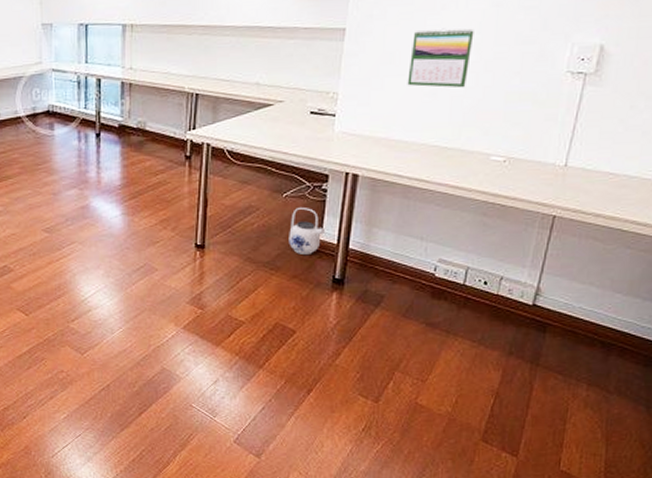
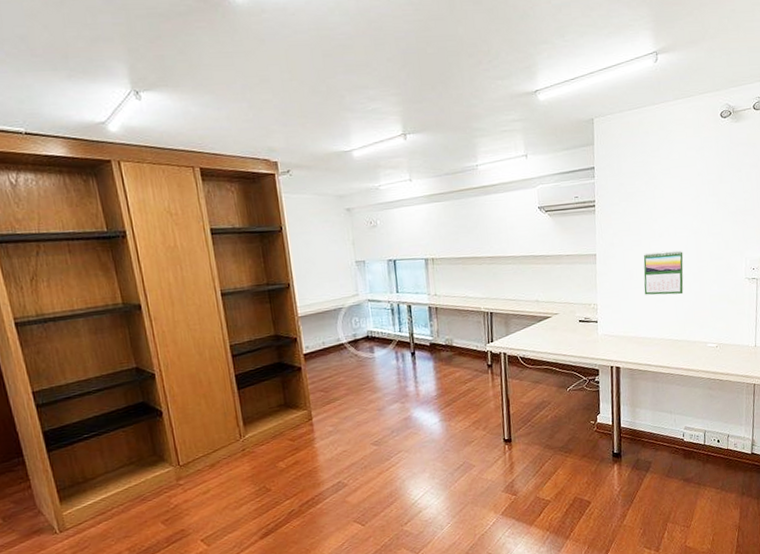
teapot: present [289,208,326,254] -> none [575,398,603,437]

